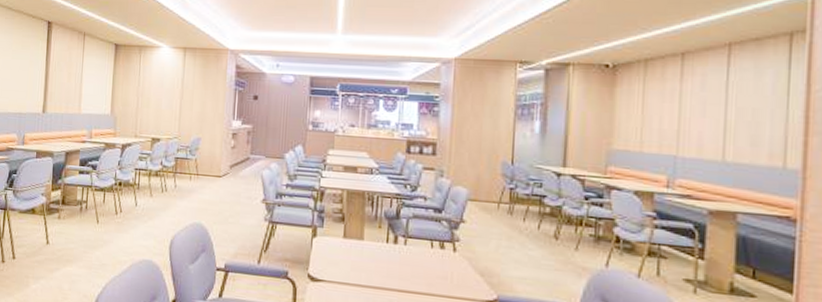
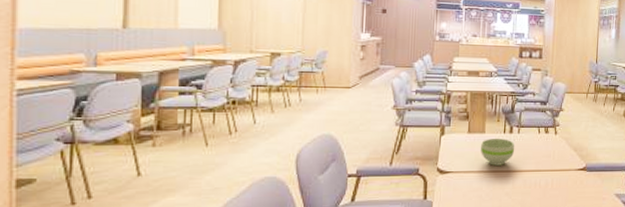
bowl: none [358,247,401,282] -> present [481,139,515,166]

